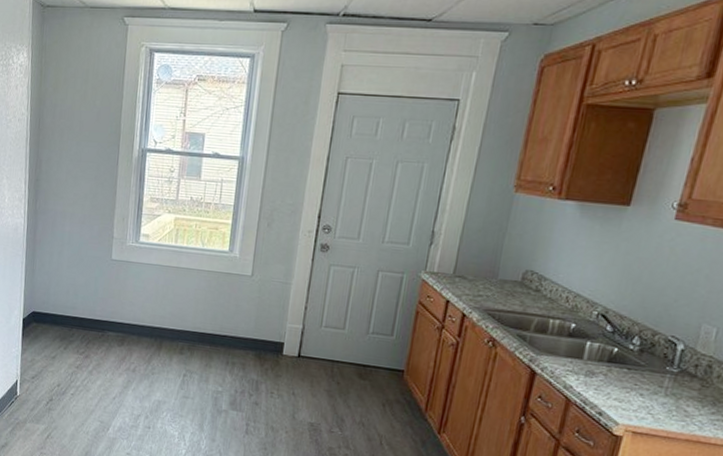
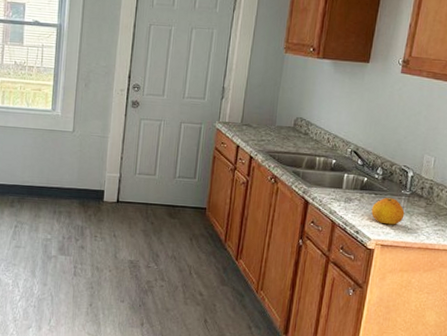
fruit: none [621,374,669,409] -> present [371,197,405,225]

